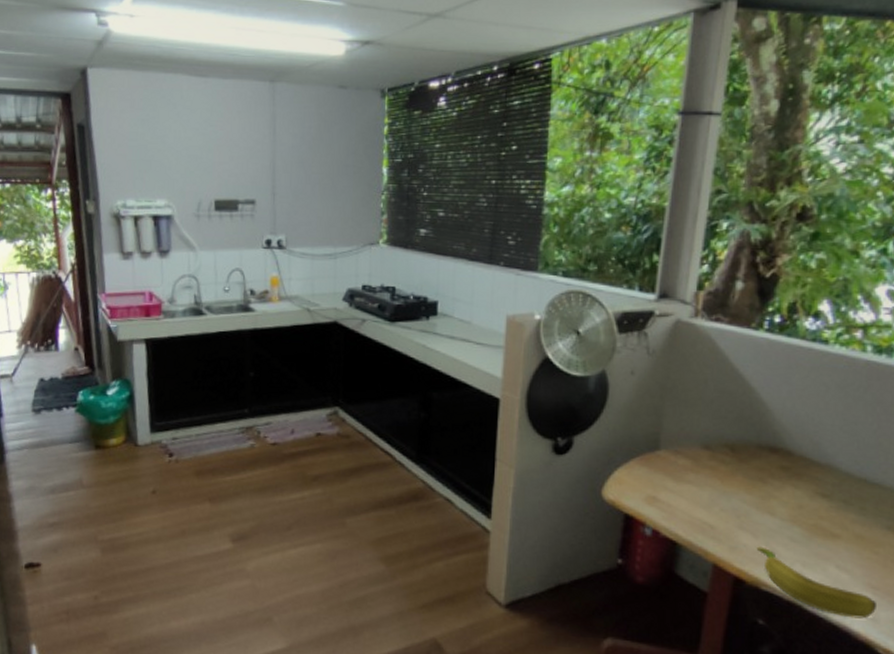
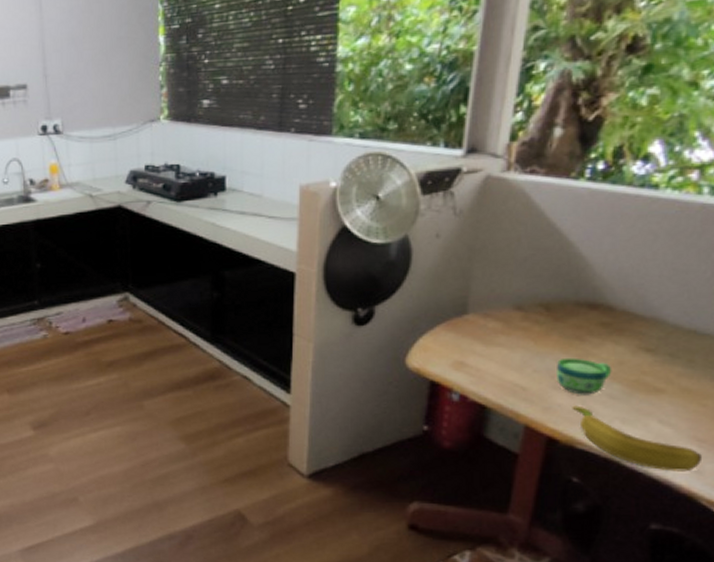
cup: none [742,498,793,537] -> present [557,357,612,395]

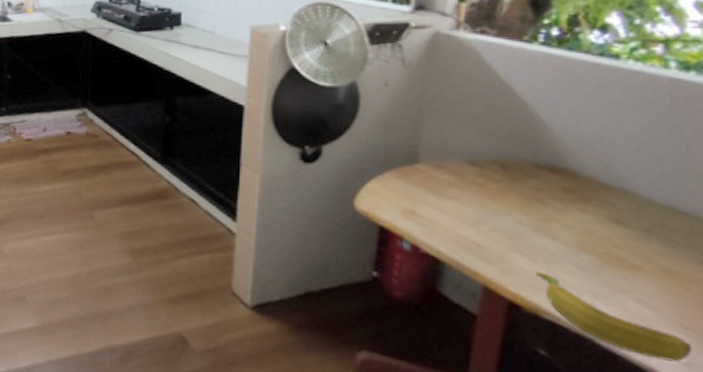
cup: present [557,357,612,395] -> none [517,219,579,262]

